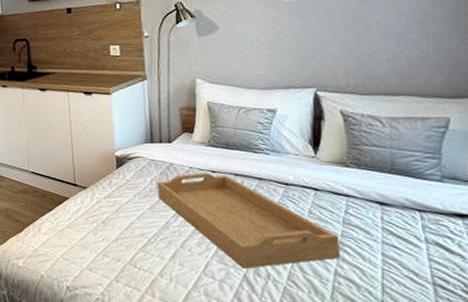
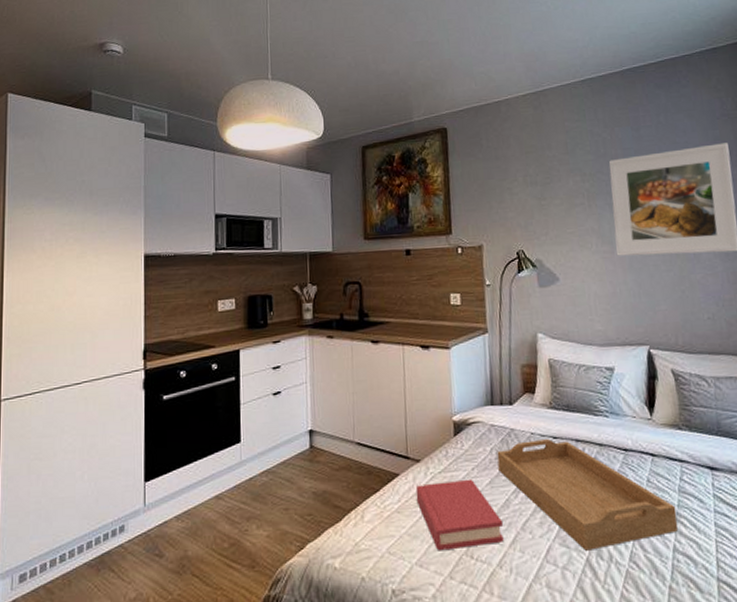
hardback book: none [83,204,164,260] -> present [415,479,504,551]

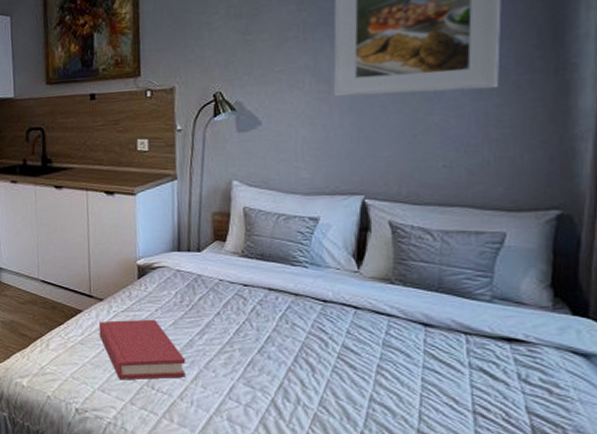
serving tray: present [497,438,678,551] -> none [182,285,378,392]

